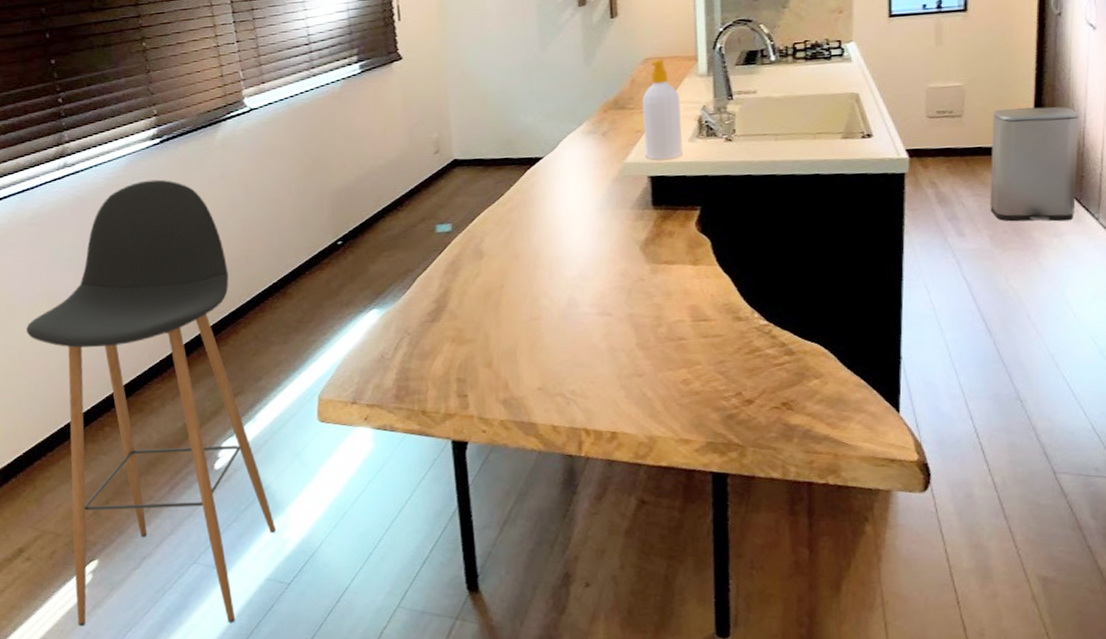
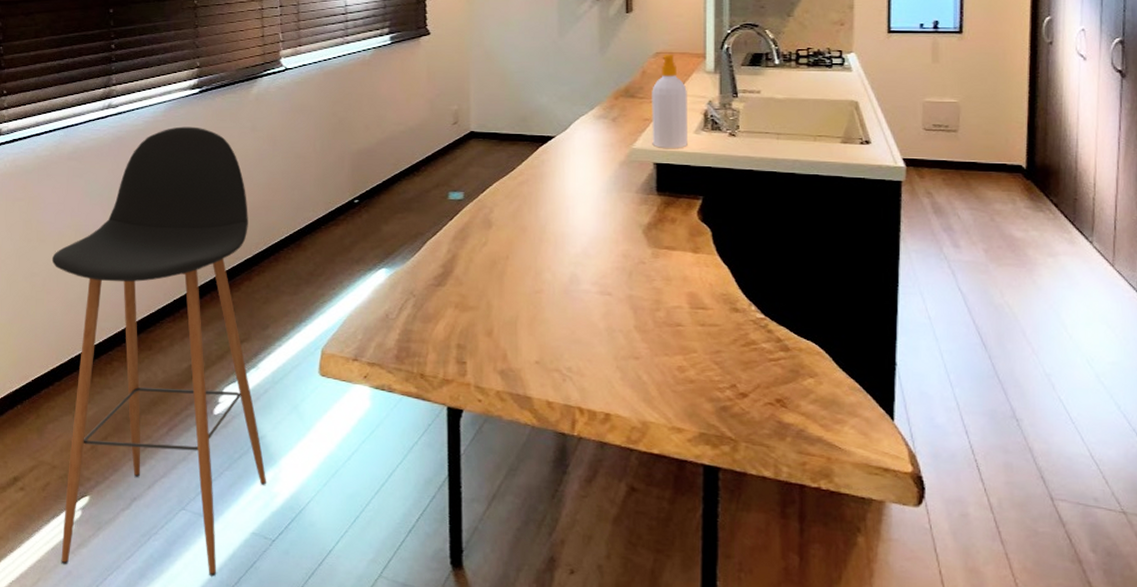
pedal bin: present [990,106,1080,222] -> none [984,127,1072,242]

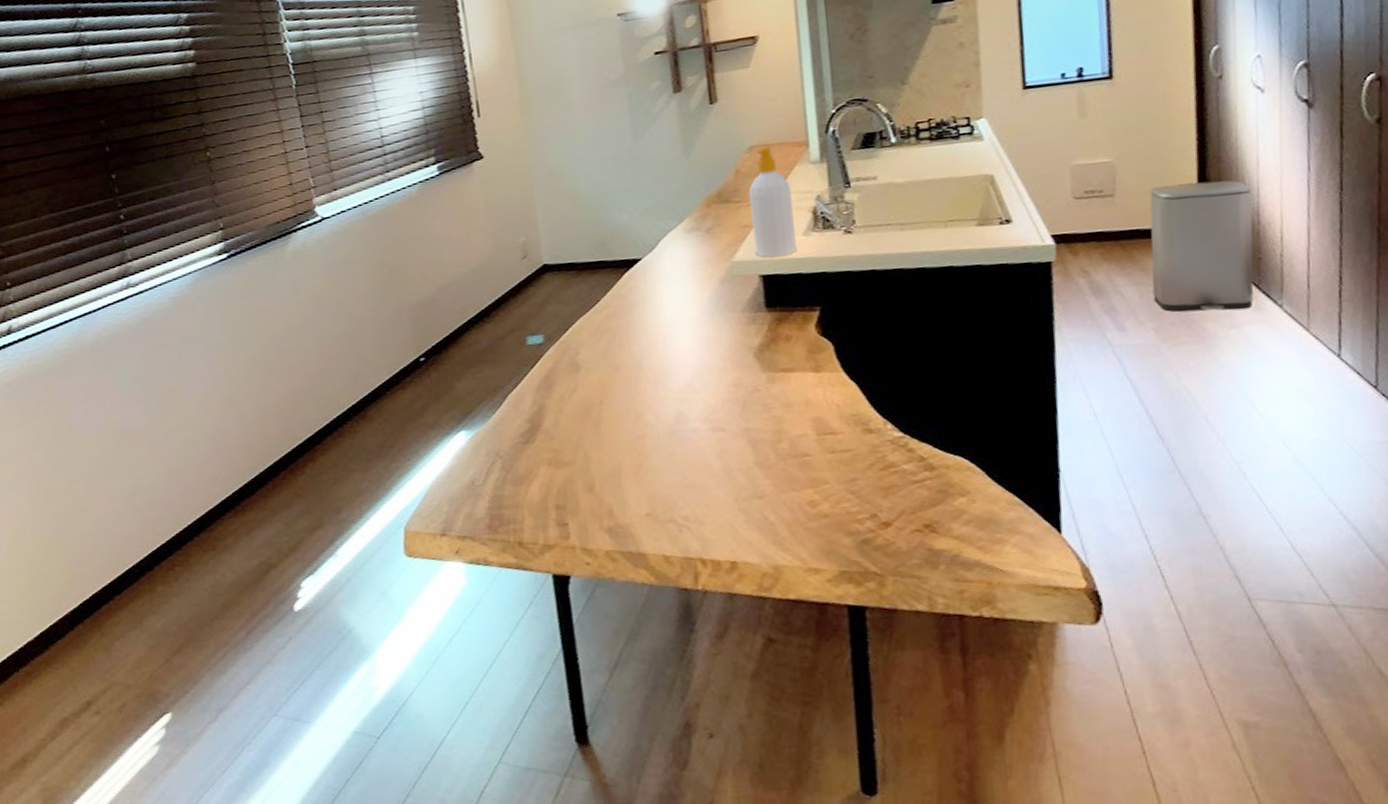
bar stool: present [51,126,267,577] -> none [90,297,363,787]
pedal bin: none [984,127,1072,242] -> present [1150,180,1254,312]

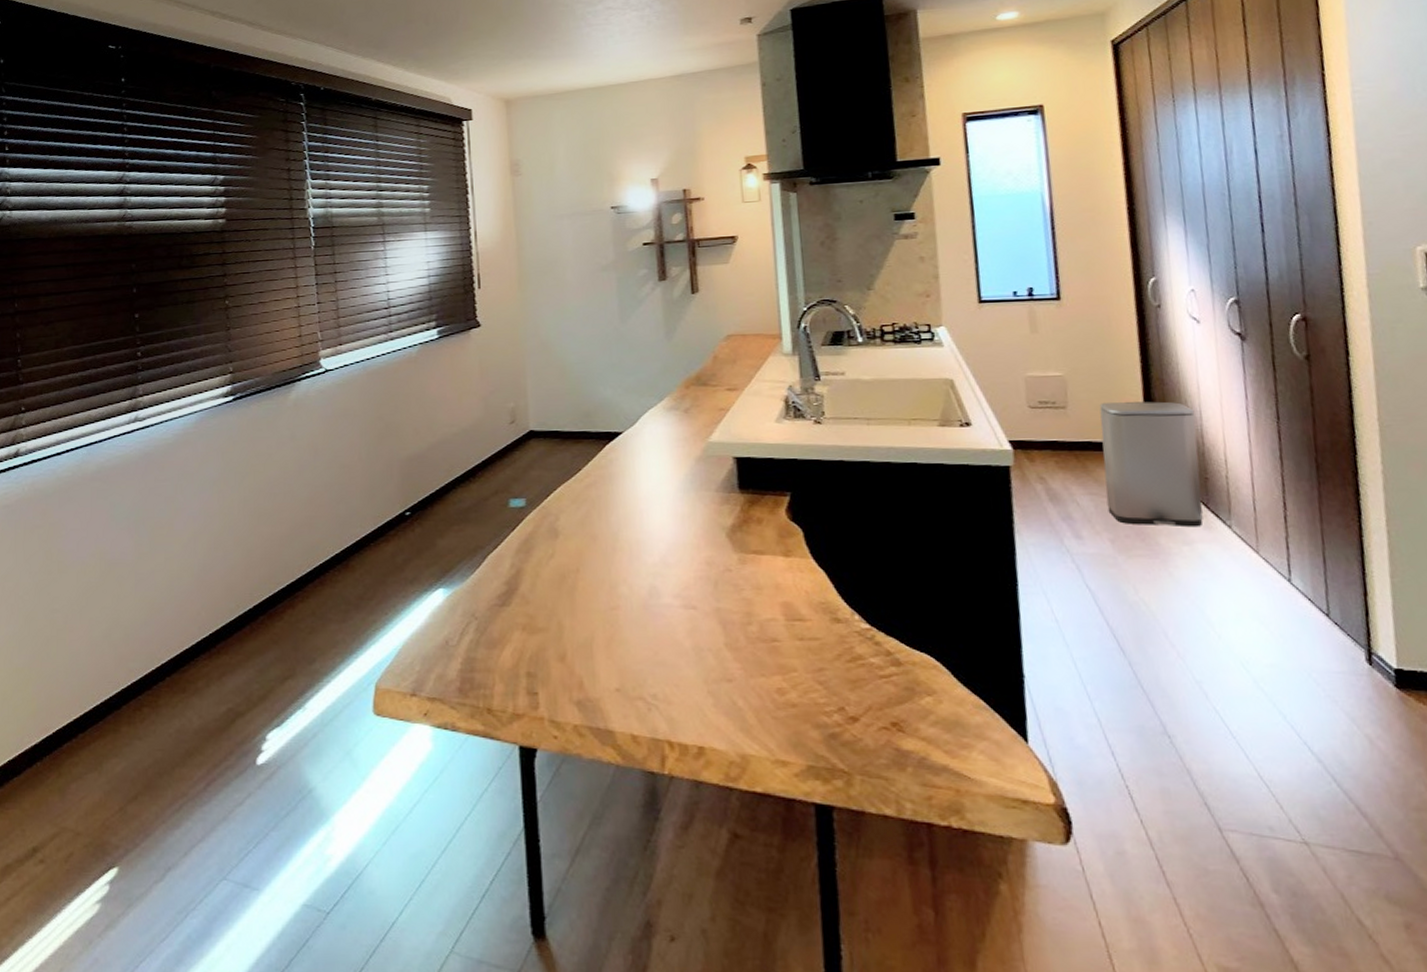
soap bottle: present [749,145,797,258] -> none [725,336,769,441]

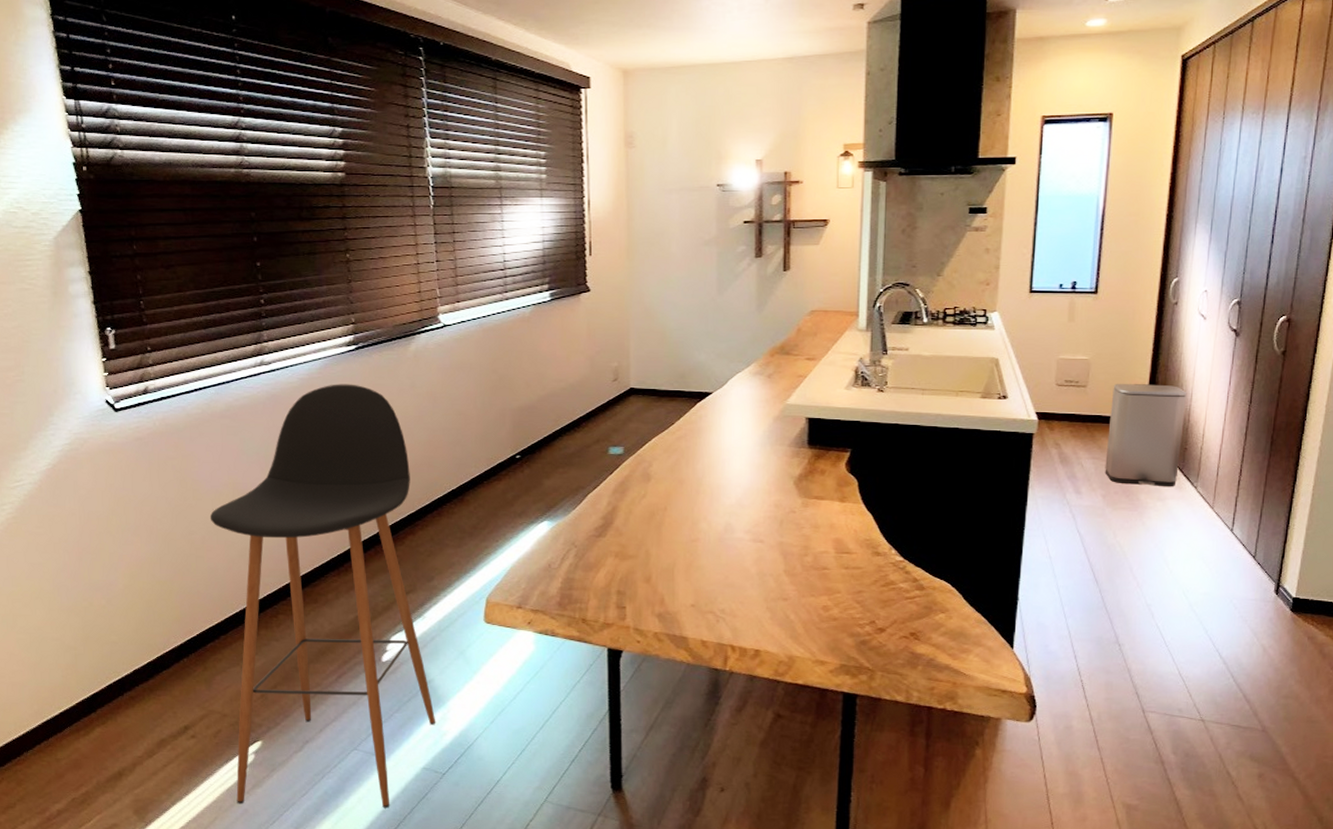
bar stool: none [74,438,319,960] -> present [209,384,436,808]

